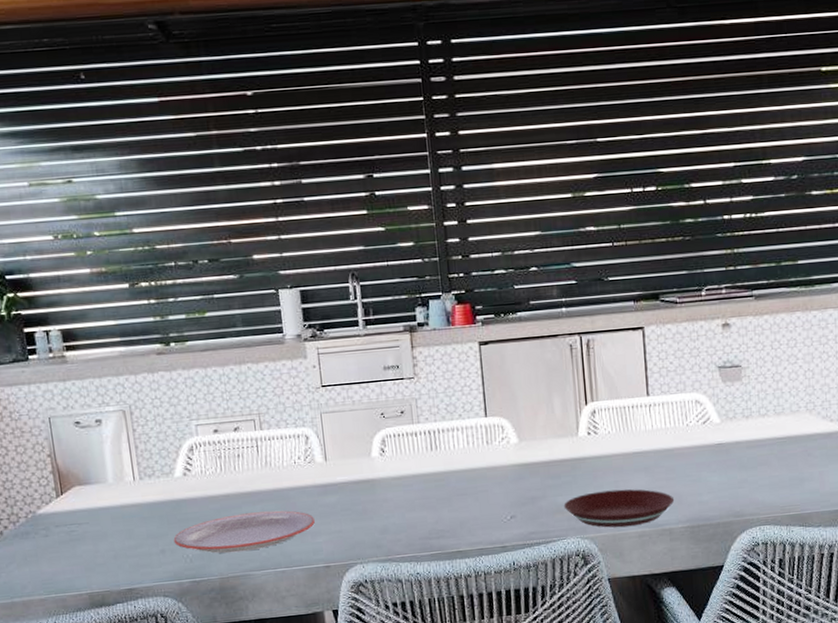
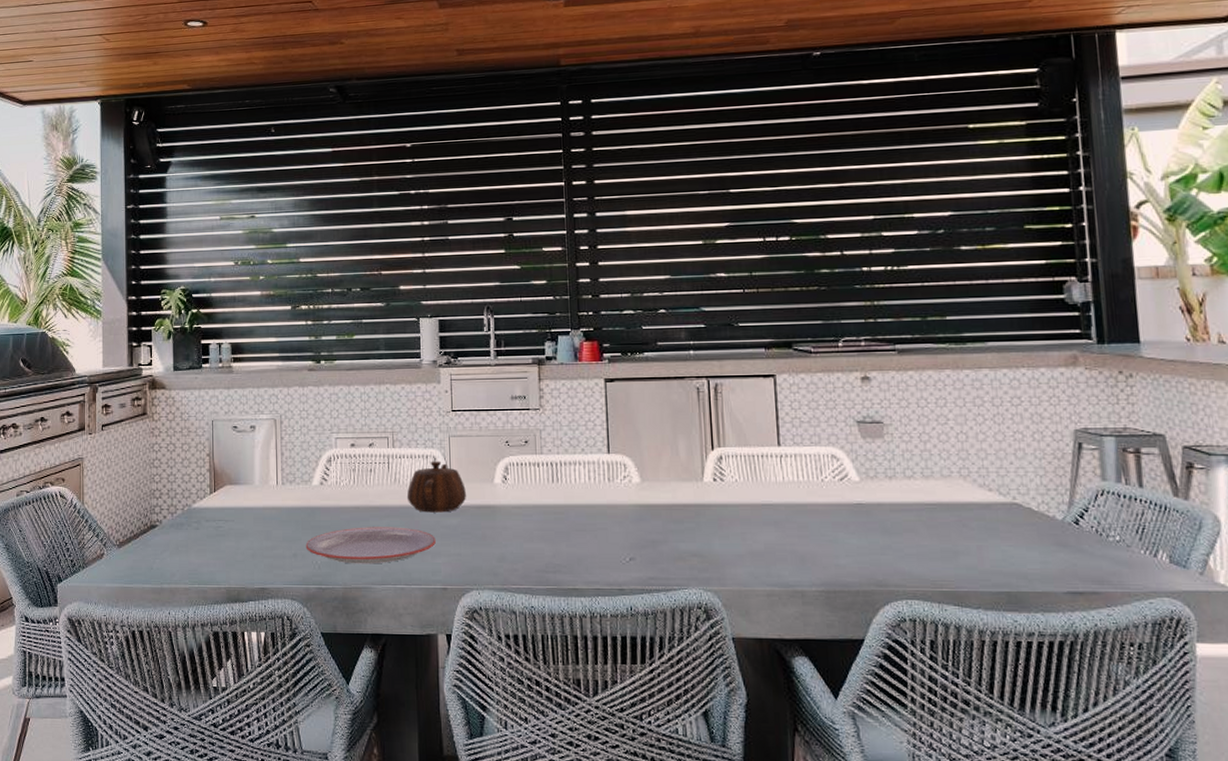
teapot: none [280,439,344,493] -> present [406,461,466,513]
plate: present [563,489,675,528] -> none [686,542,808,583]

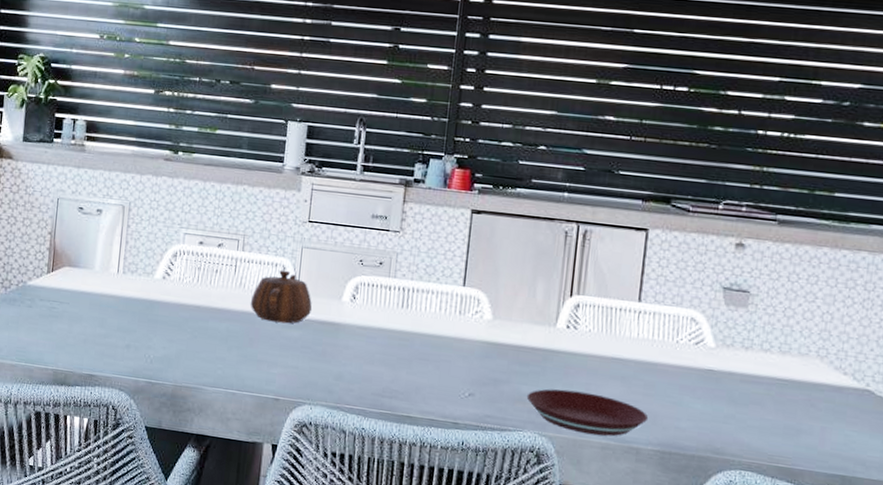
plate: present [305,527,436,564] -> none [139,326,274,366]
plate: none [686,542,808,583] -> present [526,388,649,436]

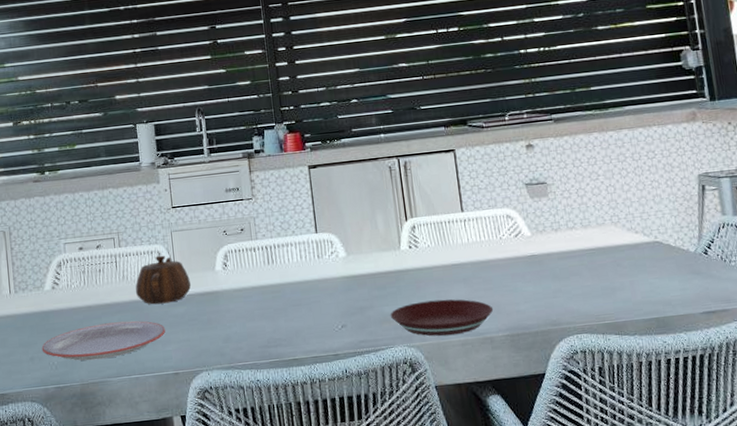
plate: none [139,326,274,366] -> present [41,320,165,361]

